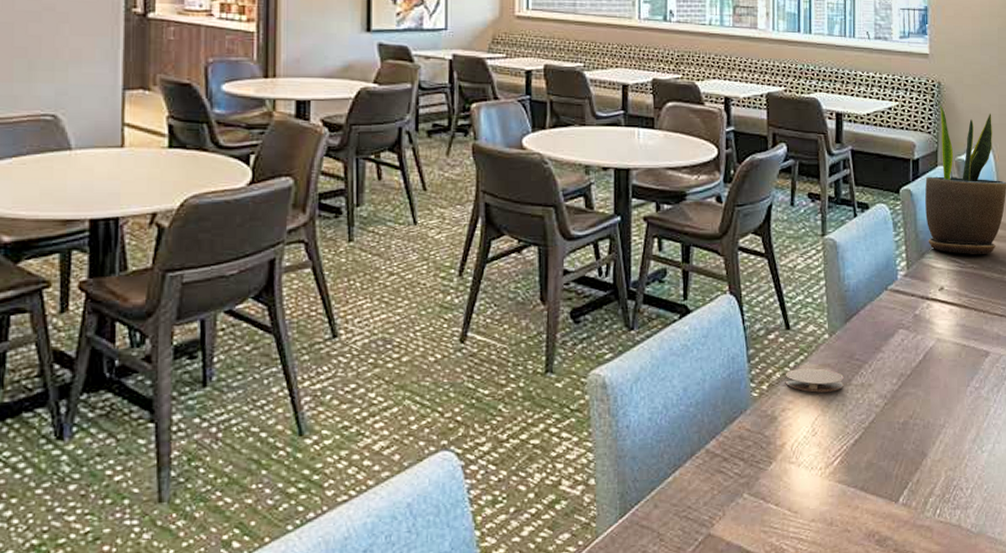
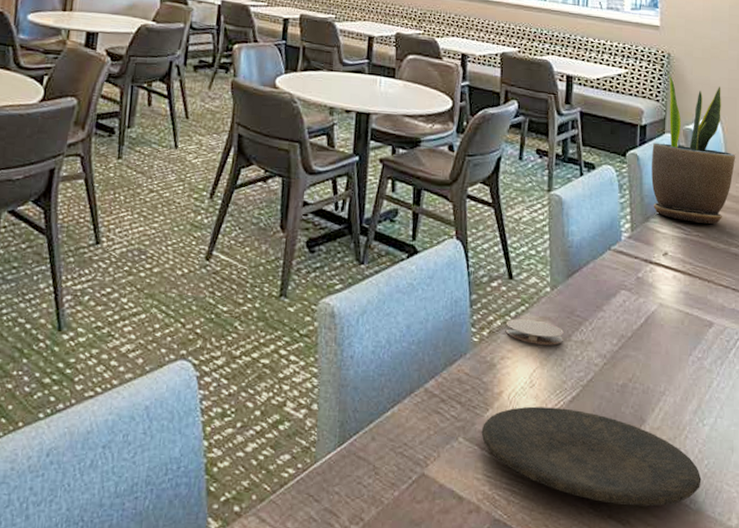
plate: none [766,452,982,538] -> present [481,406,702,507]

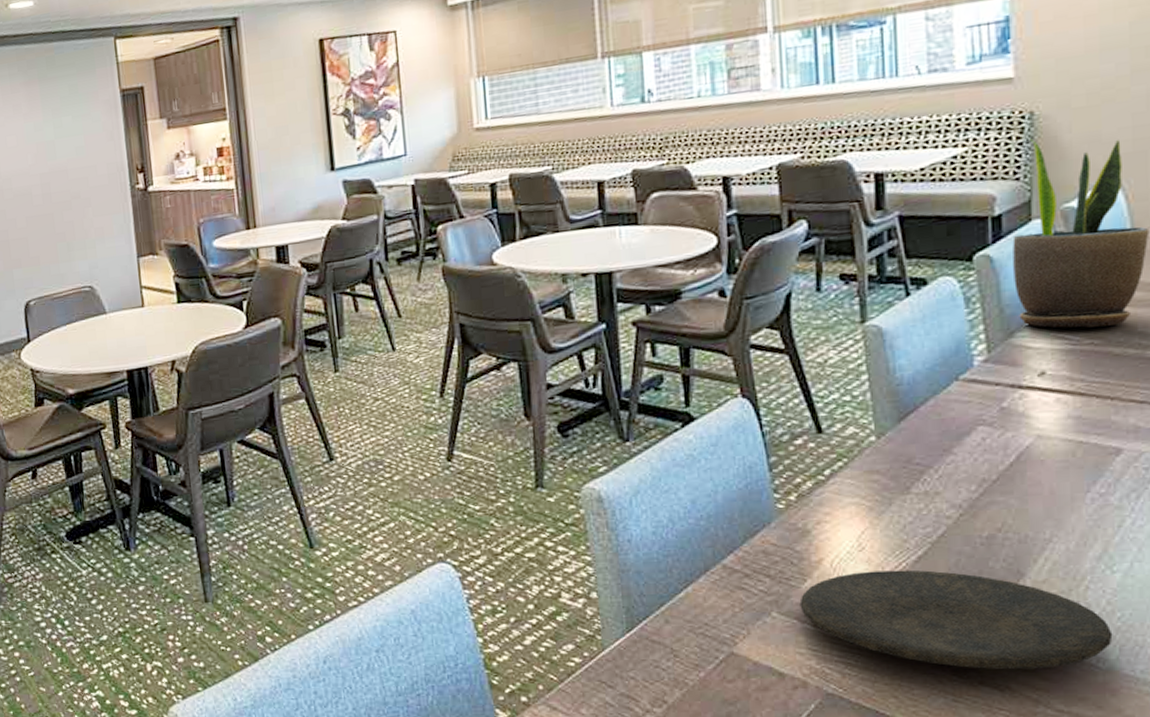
coaster: present [505,319,564,345] -> none [819,475,899,503]

